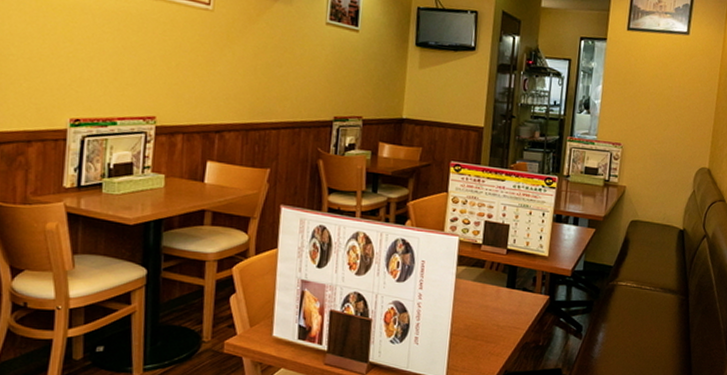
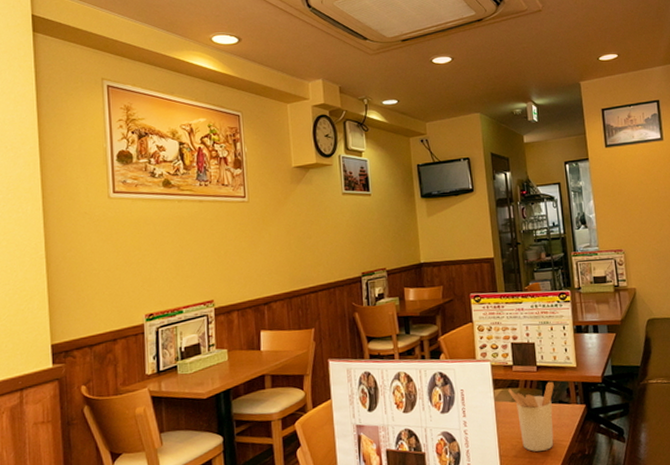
utensil holder: none [472,267,521,335] -> present [508,381,554,452]

